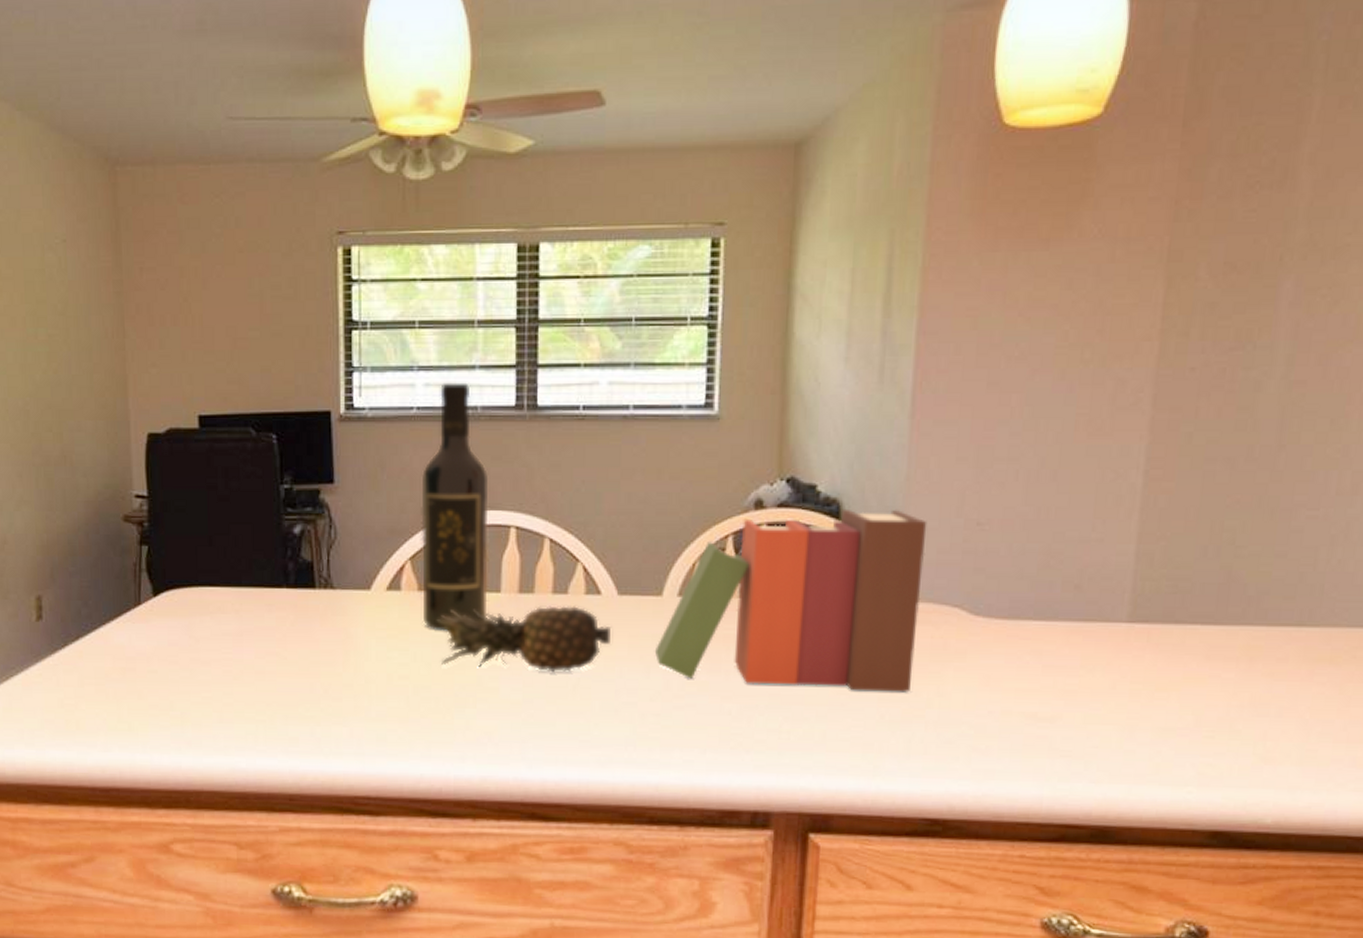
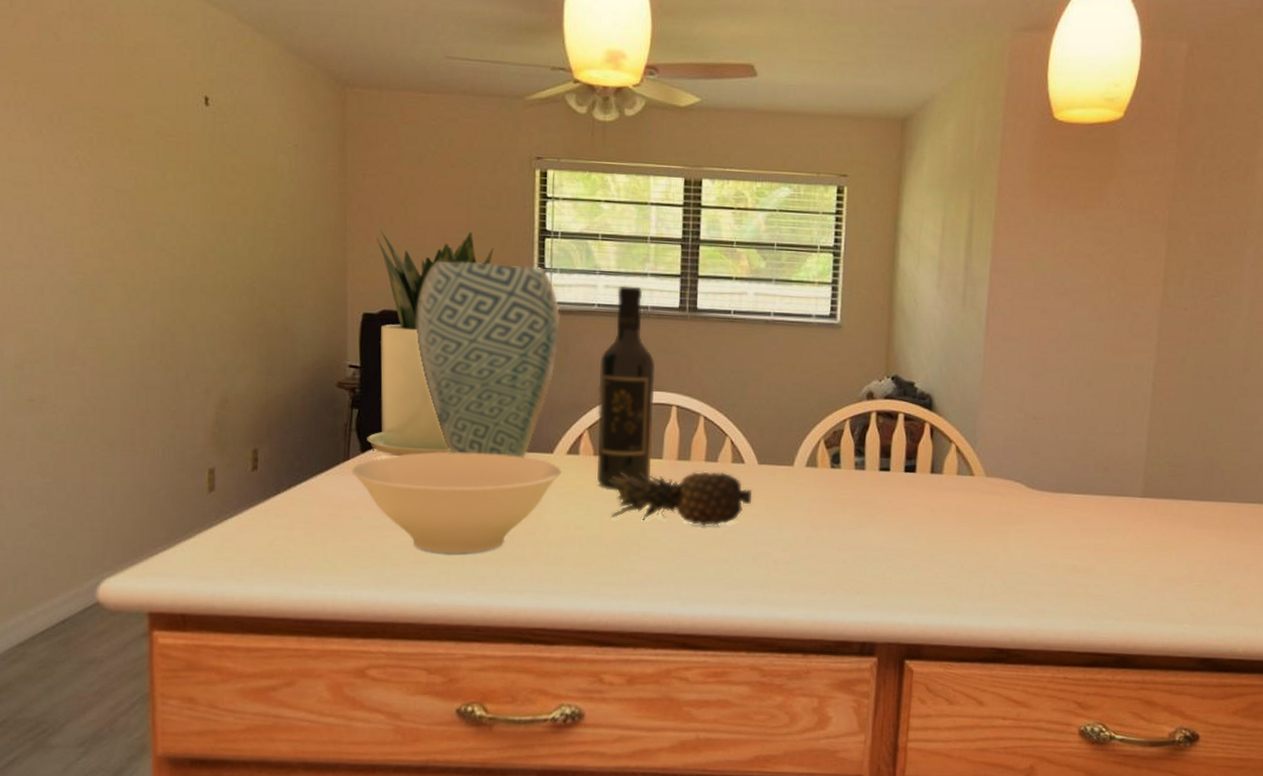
bowl: none [144,591,381,711] -> present [352,452,562,554]
planter: none [159,328,293,599] -> present [367,230,494,456]
vase: none [208,365,374,596] -> present [417,262,561,458]
books: present [654,509,928,693] -> none [786,403,997,548]

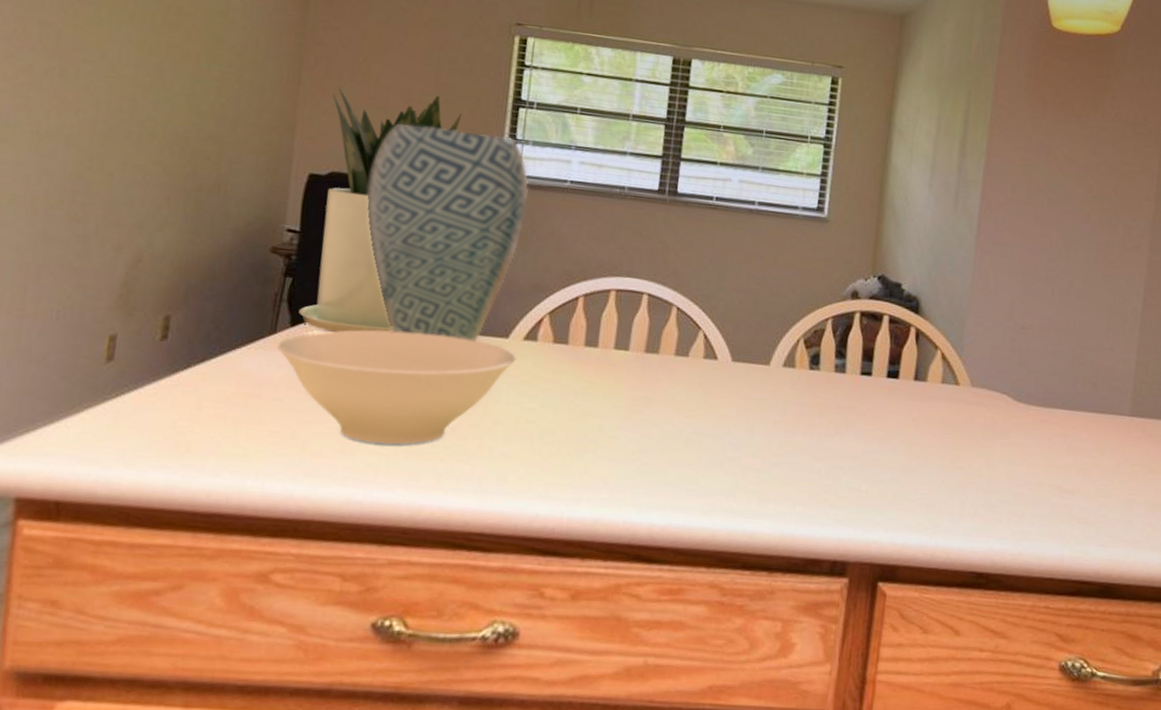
wine bottle: present [596,285,656,488] -> none [554,163,629,380]
fruit: present [608,471,753,526] -> none [567,361,724,426]

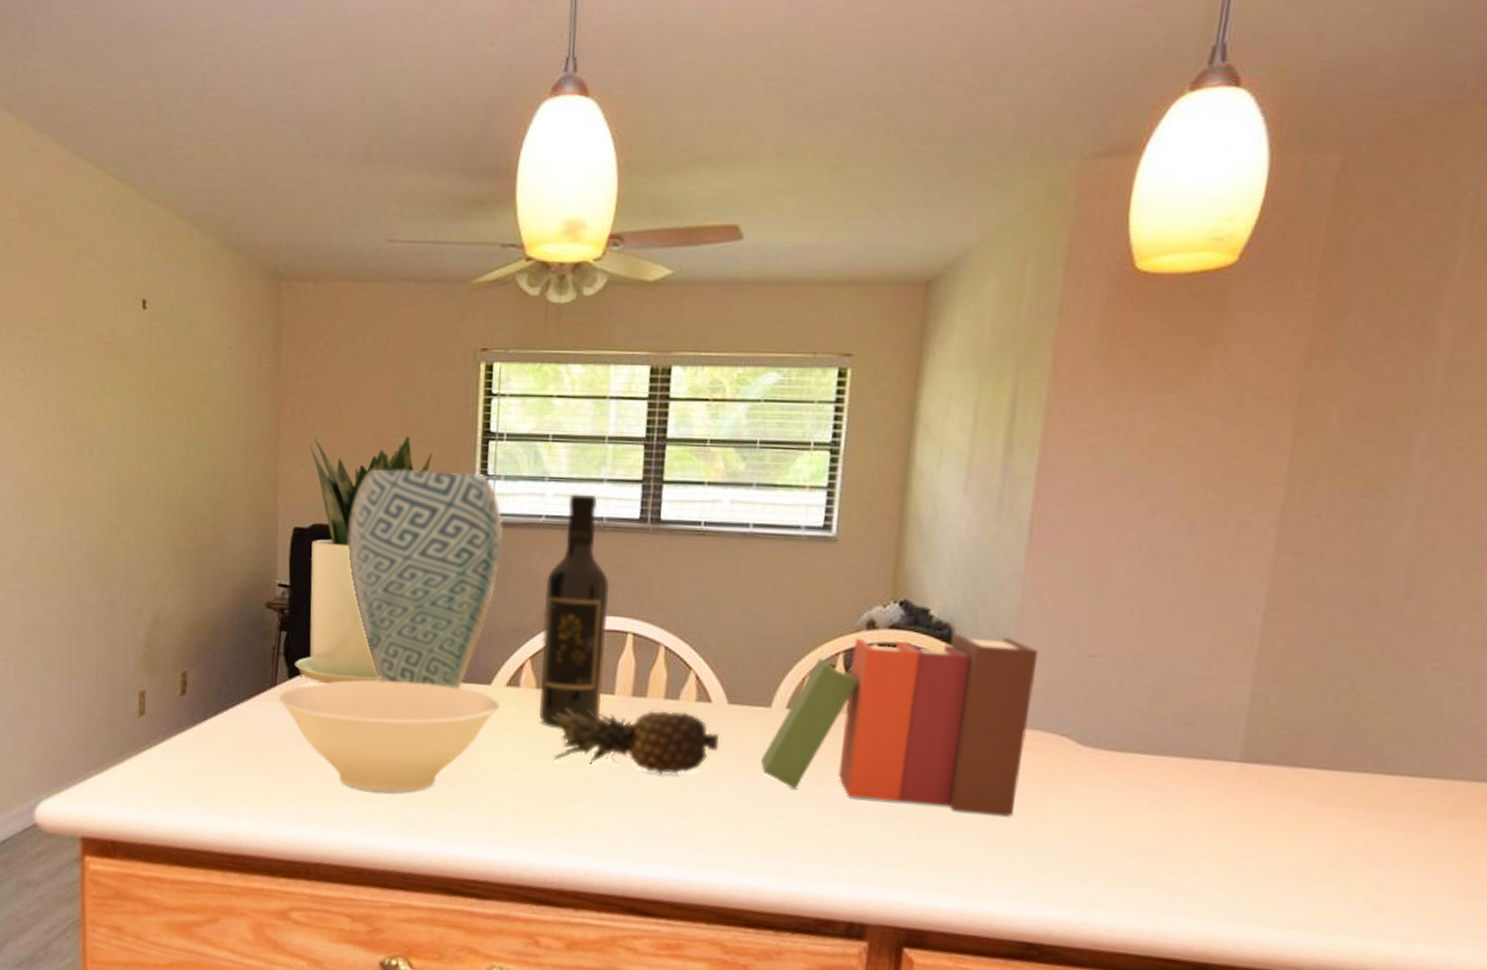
wine bottle: none [554,163,629,380] -> present [538,494,610,727]
fruit: none [567,361,724,426] -> present [551,707,720,775]
books: none [759,305,985,463] -> present [760,635,1039,817]

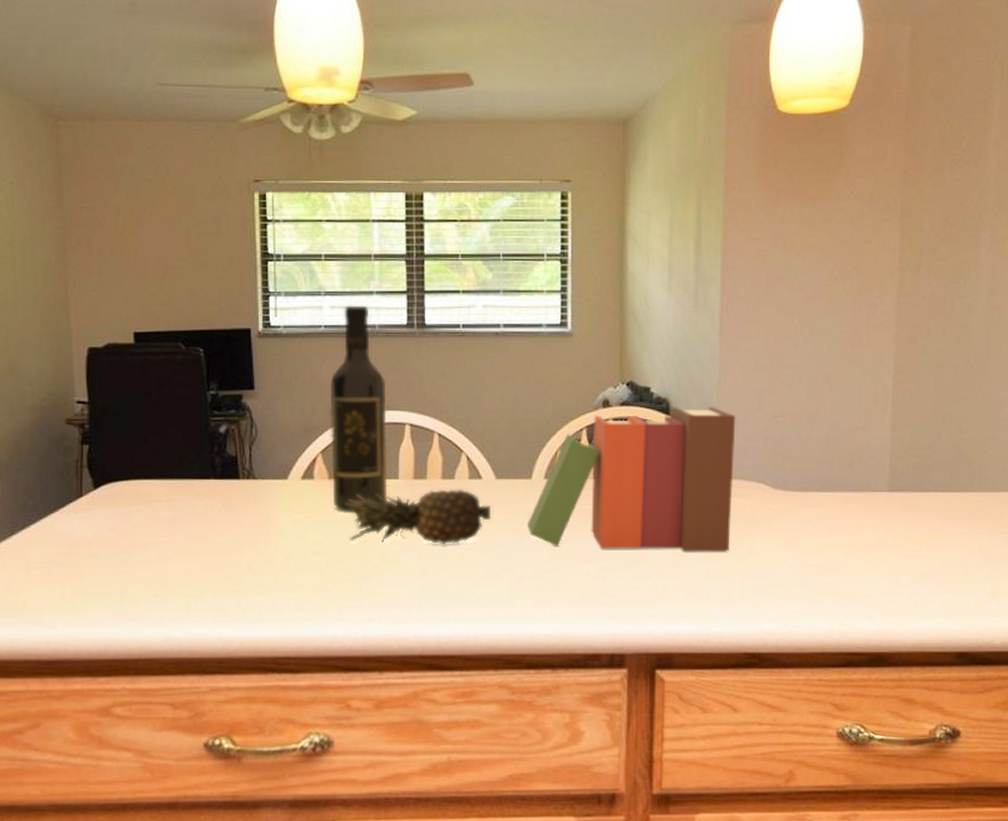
bowl: present [279,680,500,793] -> none [85,482,297,587]
planter: present [295,435,433,684] -> none [98,259,217,490]
vase: present [348,470,504,689] -> none [142,290,288,486]

